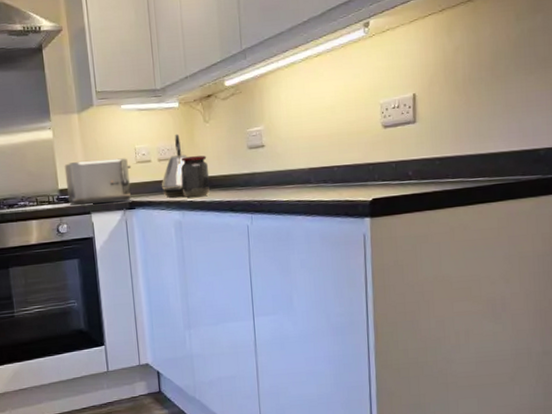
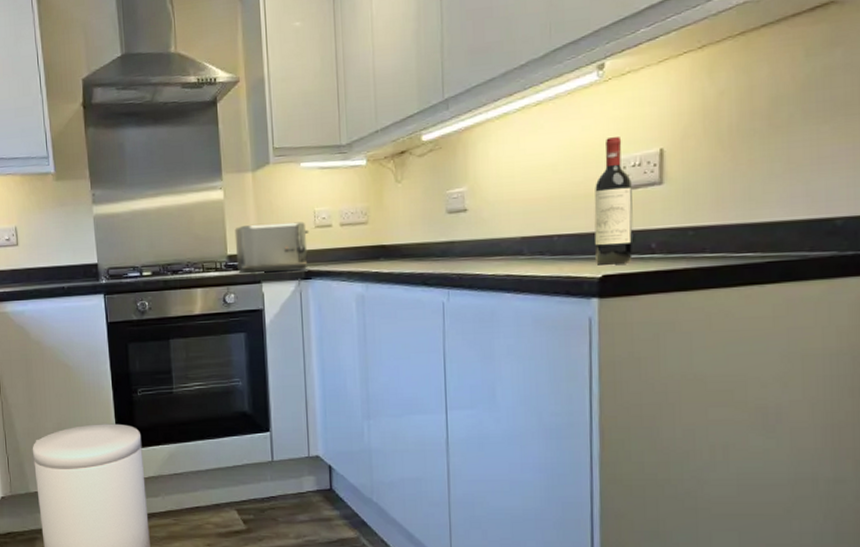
kettle: present [161,133,188,198] -> none [342,195,374,268]
jar: present [180,155,210,197] -> none [365,219,400,268]
wine bottle: none [364,84,395,190] -> present [594,137,633,265]

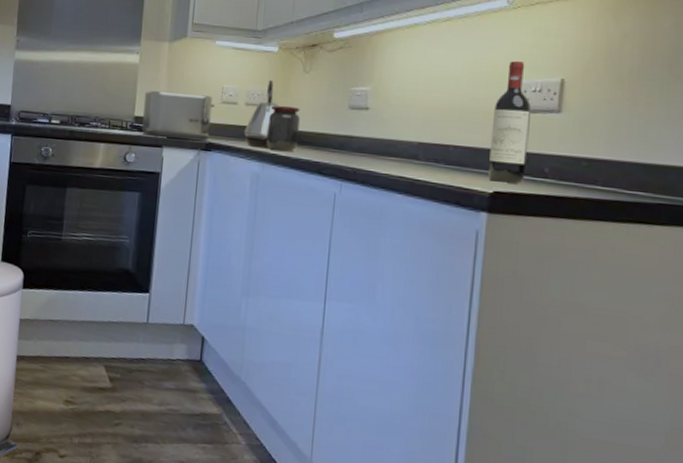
kettle: none [342,195,374,268] -> present [243,79,279,148]
jar: none [365,219,400,268] -> present [266,105,301,151]

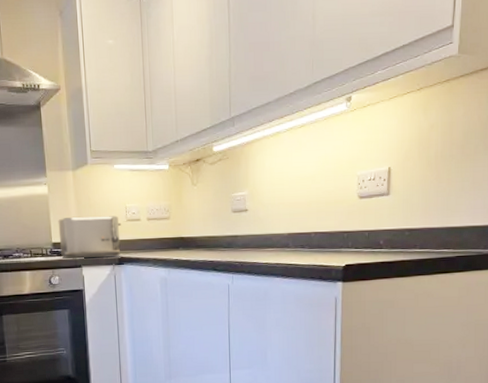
kettle: present [243,79,279,148] -> none [149,195,175,255]
jar: present [266,105,301,151] -> none [167,216,195,256]
wine bottle: present [488,61,532,184] -> none [341,156,369,257]

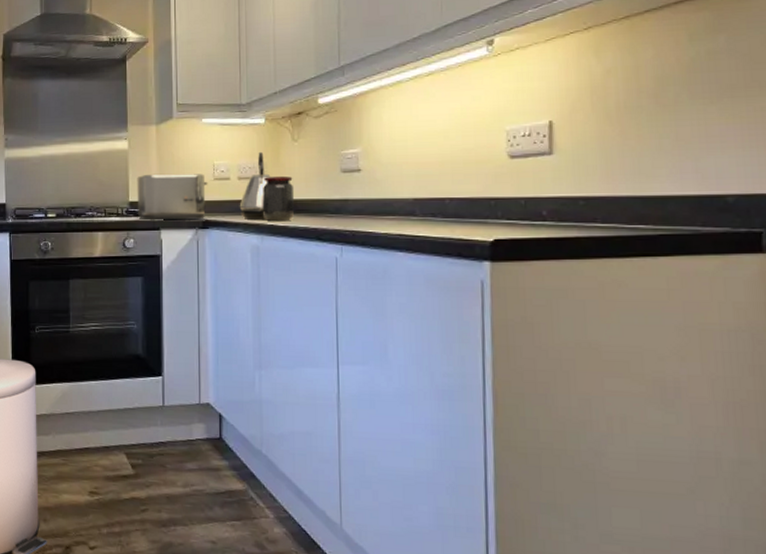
kettle: none [149,195,175,255] -> present [239,151,271,219]
jar: none [167,216,195,256] -> present [262,175,295,220]

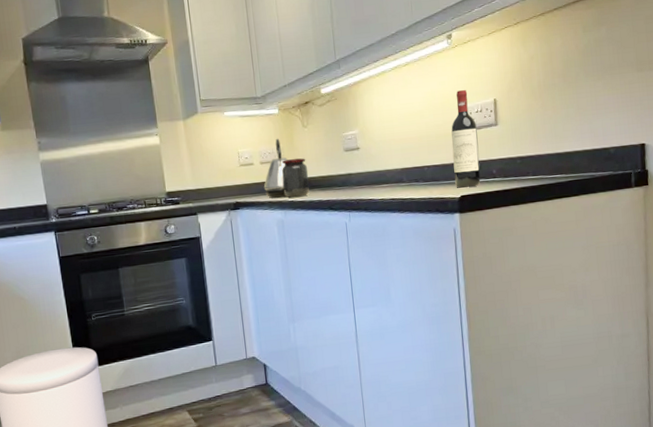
toaster: present [137,174,208,220] -> none [171,161,236,207]
wine bottle: none [485,108,524,229] -> present [451,90,481,188]

